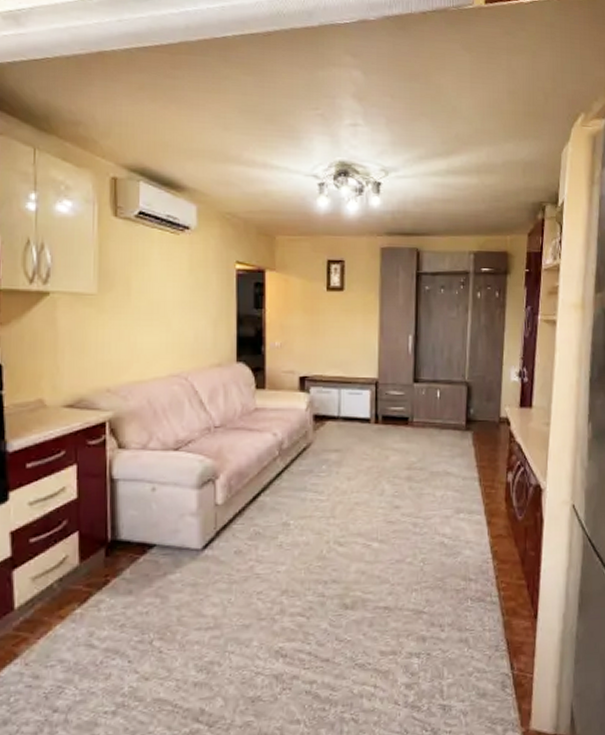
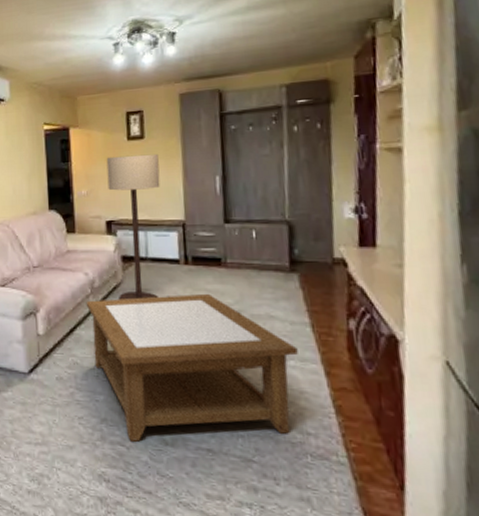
coffee table: none [272,452,467,610] -> present [86,293,298,442]
floor lamp: none [304,307,357,462] -> present [106,153,160,300]

